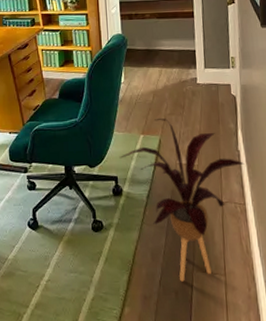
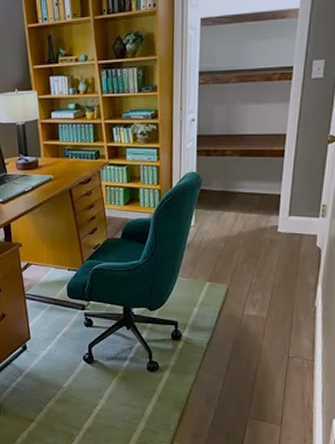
house plant: present [119,118,245,282] -> none [181,267,320,426]

